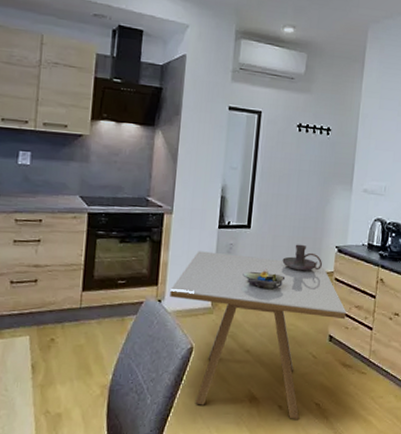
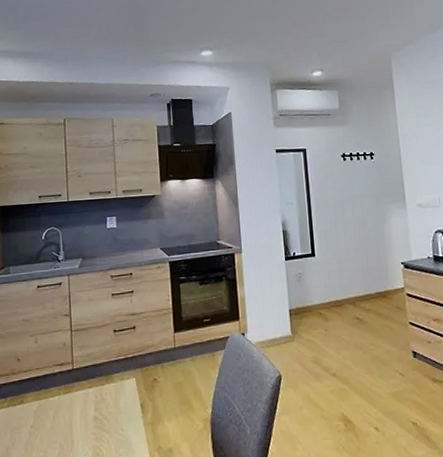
dining table: present [170,251,346,420] -> none [251,282,426,442]
decorative bowl: present [243,268,286,290] -> none [315,292,358,313]
candle holder: present [282,244,322,271] -> none [351,265,391,291]

